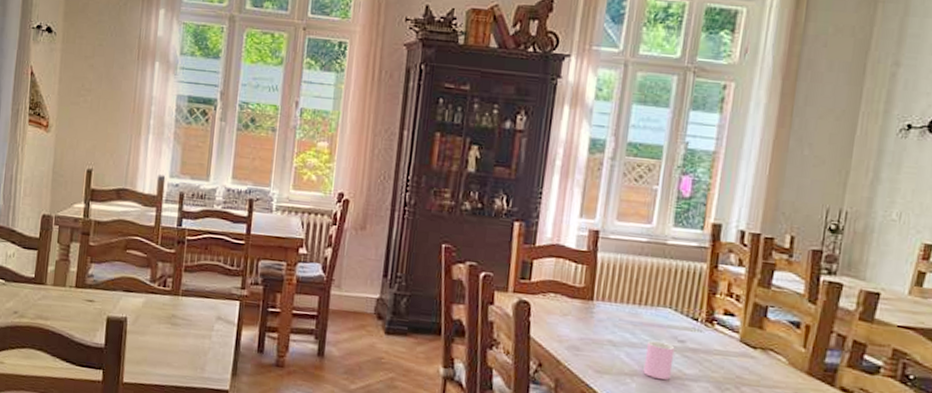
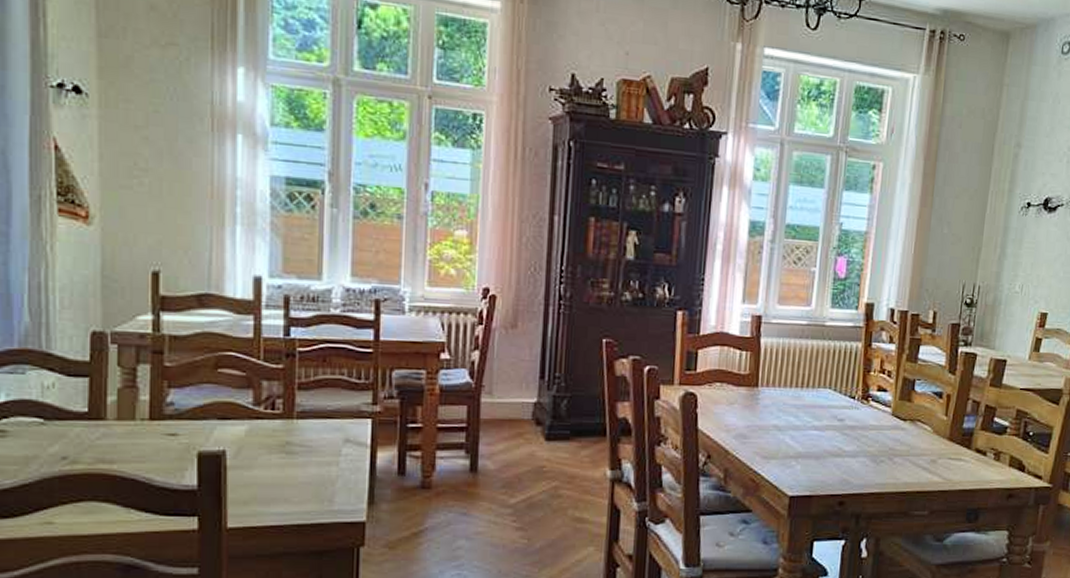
cup: present [643,341,675,380] -> none [807,422,835,458]

